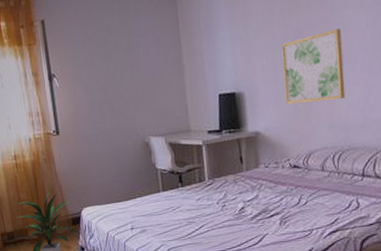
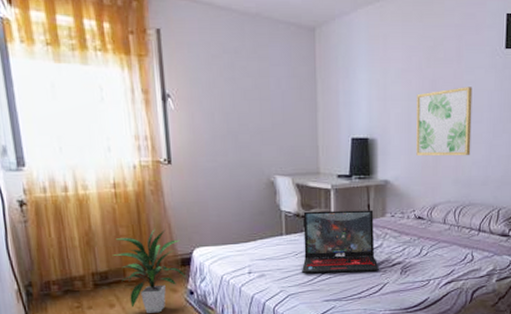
laptop: none [177,162,257,228] -> present [302,210,379,274]

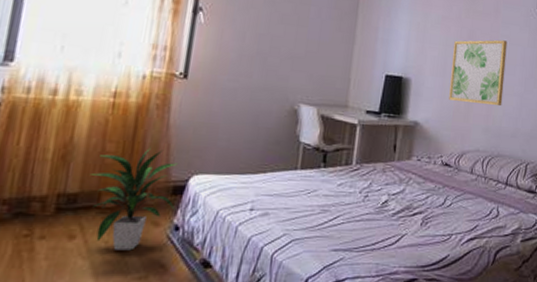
laptop: present [302,210,379,274] -> none [312,145,400,220]

